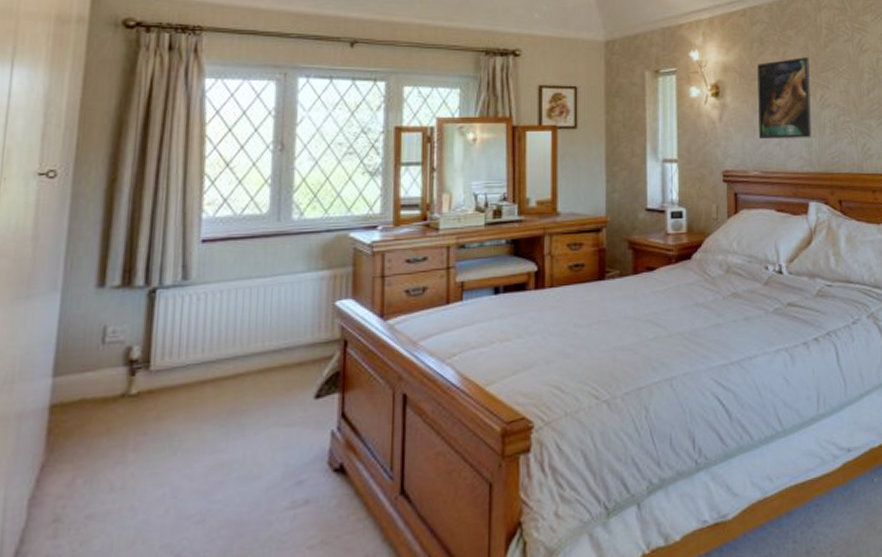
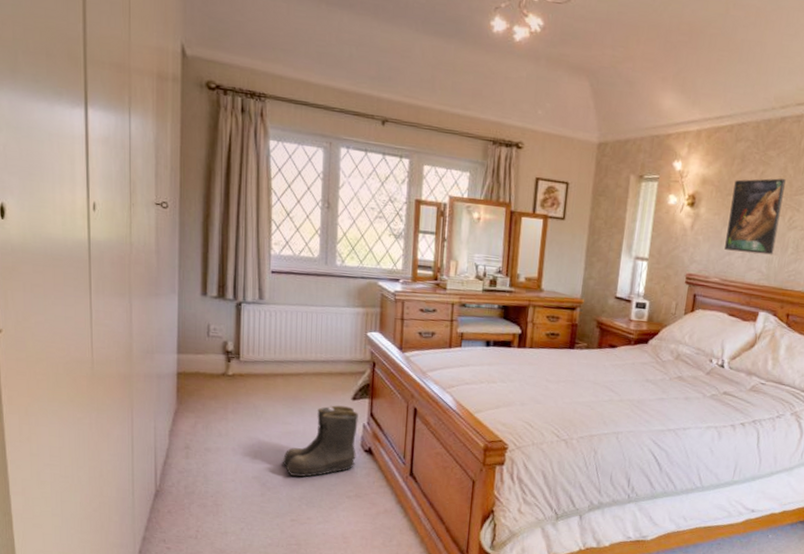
boots: none [208,409,324,532] -> present [282,405,358,477]

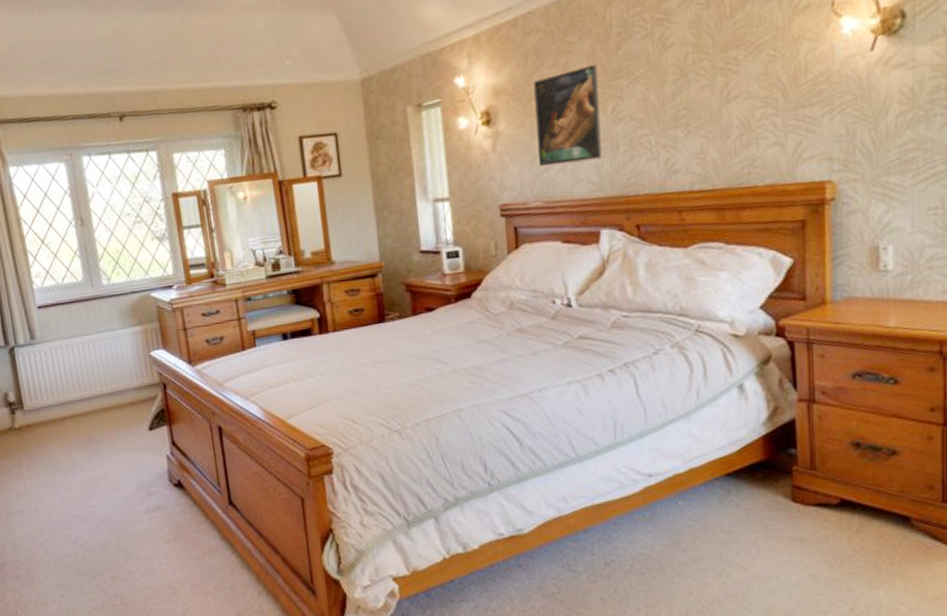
boots: present [282,405,358,477] -> none [88,438,168,528]

